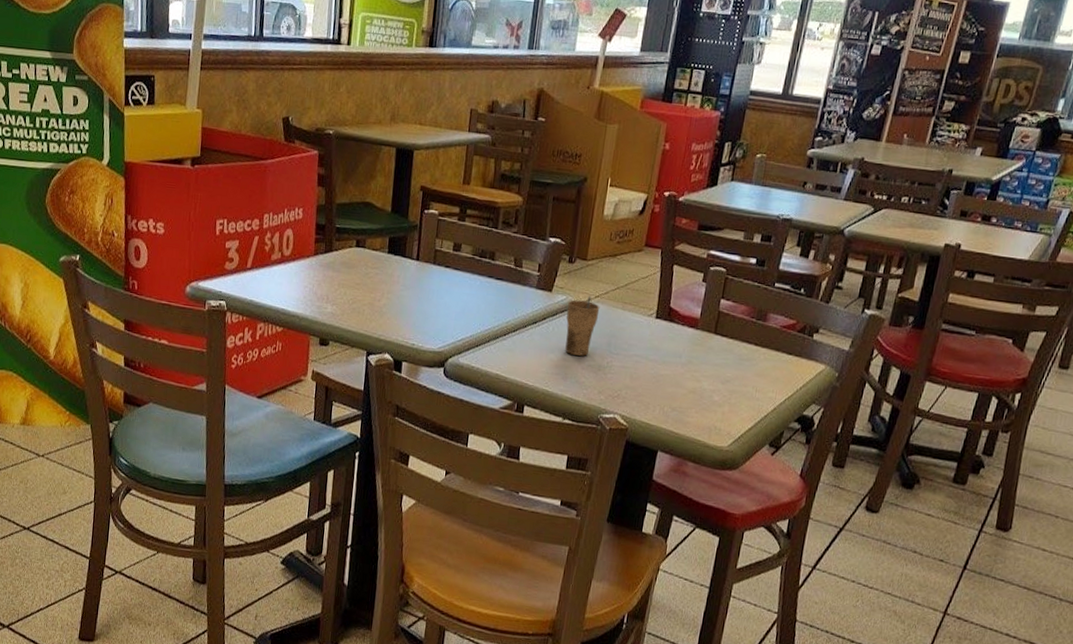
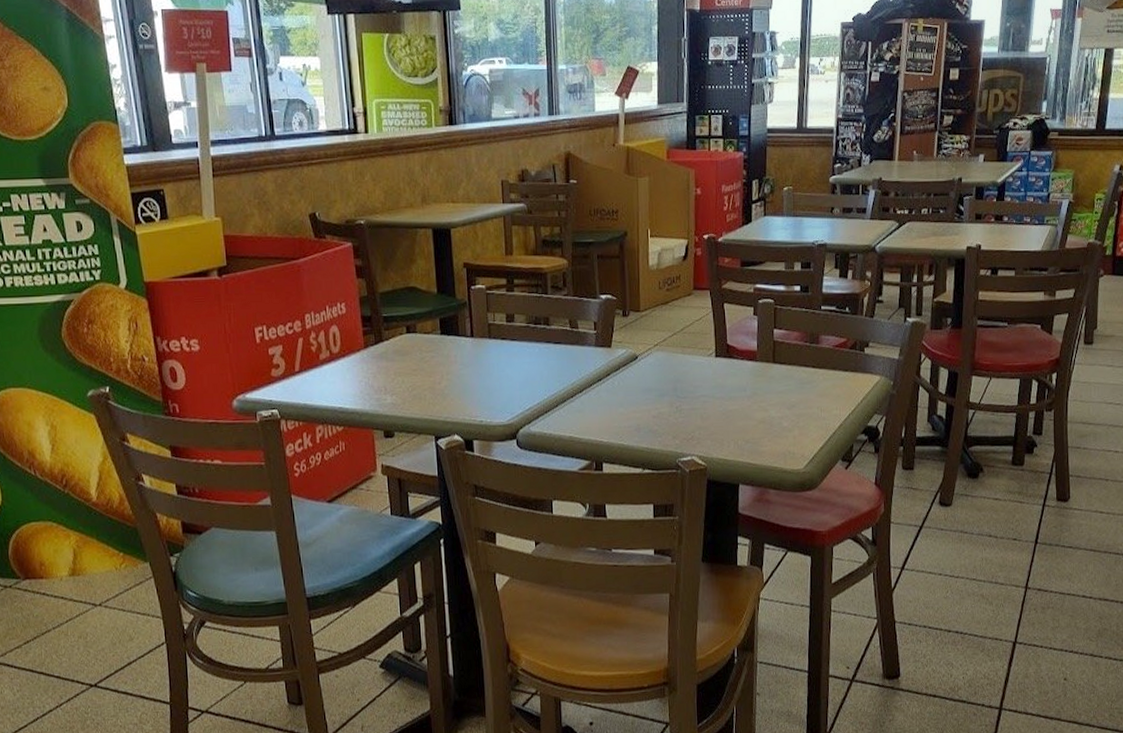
cup: present [565,295,600,356] -> none [629,345,661,405]

